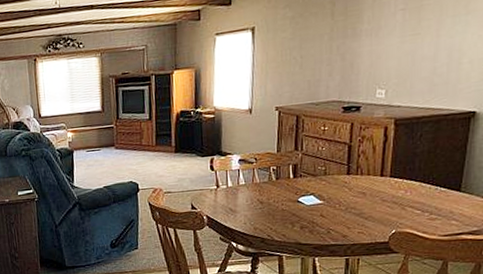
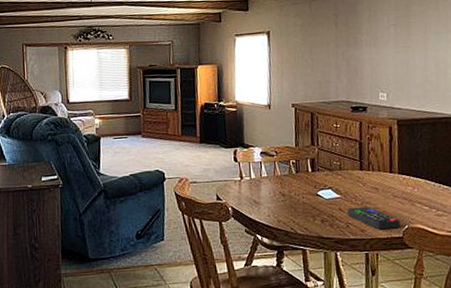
remote control: none [330,212,387,235] -> present [347,207,401,230]

